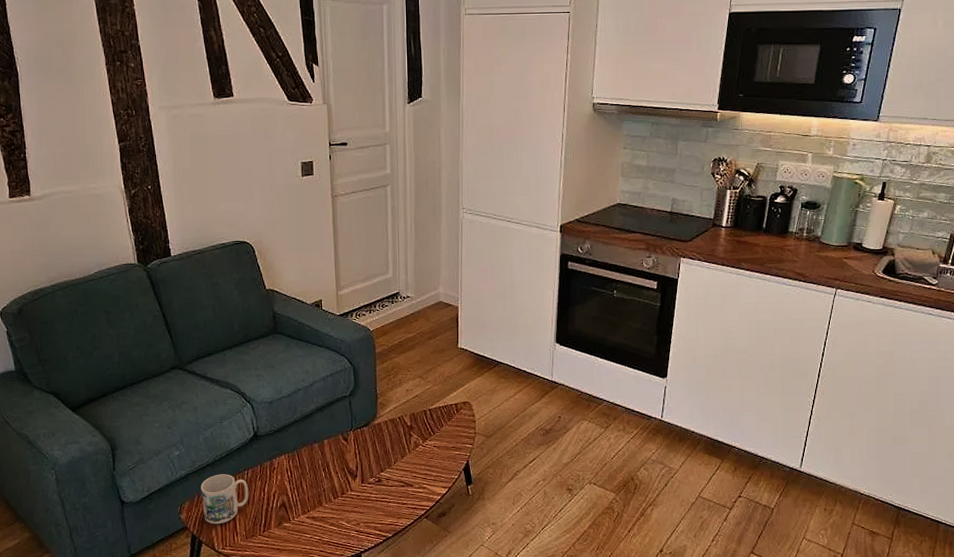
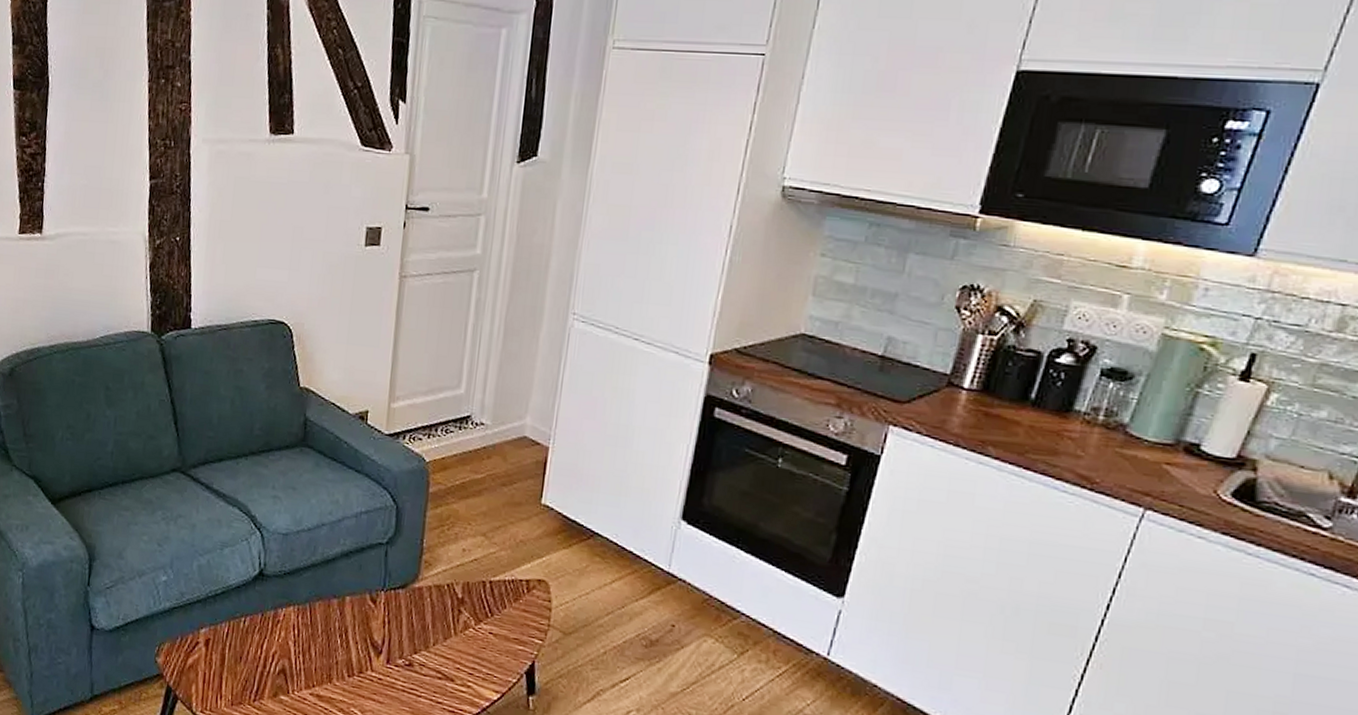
mug: present [201,474,249,525] -> none [184,614,244,680]

